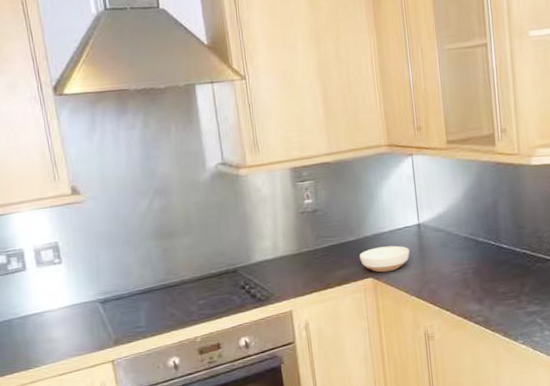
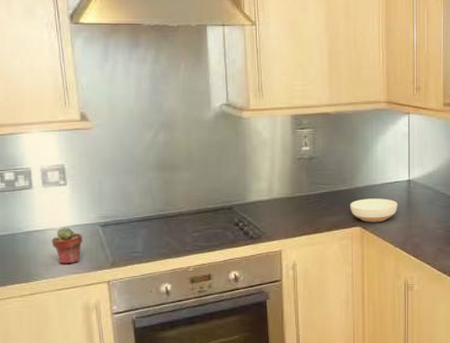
potted succulent: none [50,307,83,348] -> present [51,227,83,265]

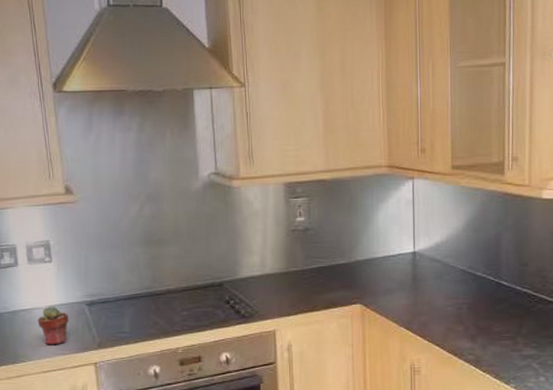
bowl: present [350,198,398,223] -> none [349,272,402,300]

